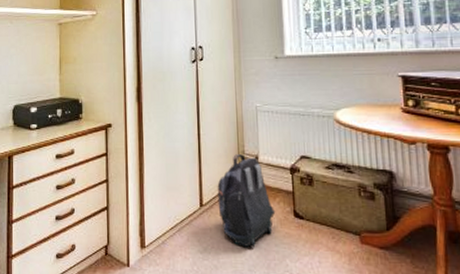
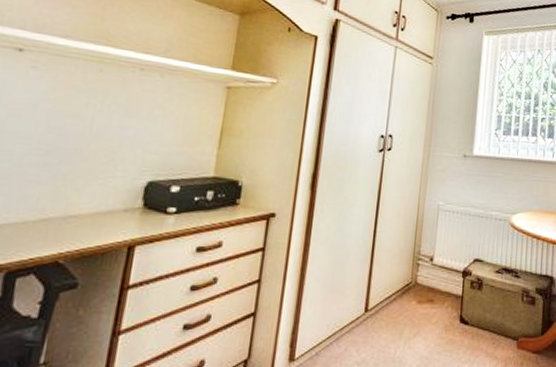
backpack: present [217,153,276,248] -> none [384,253,443,357]

